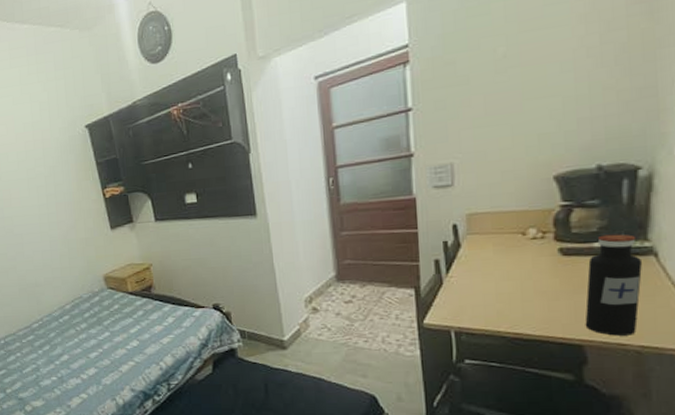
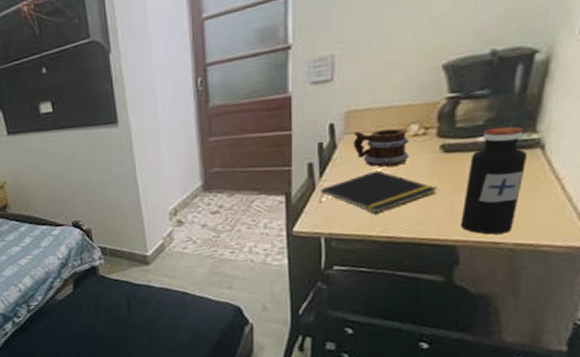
notepad: none [447,269,560,310] -> present [319,170,437,214]
mug: none [476,231,530,266] -> present [354,128,410,167]

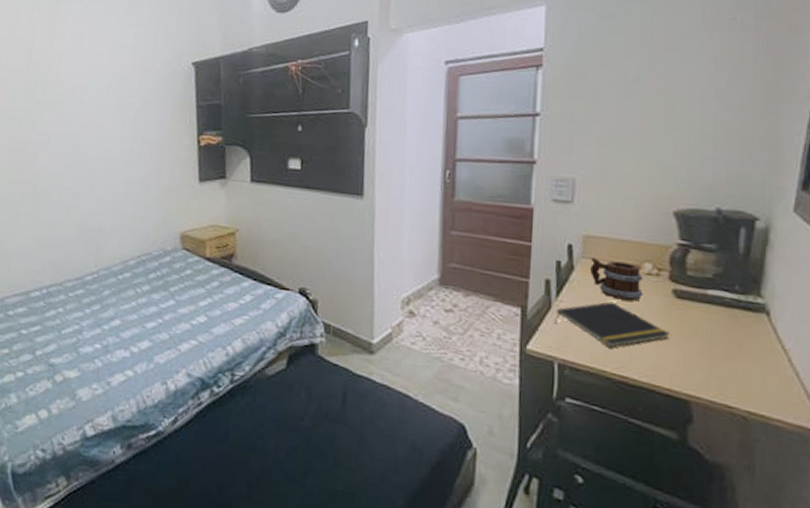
water bottle: present [460,126,527,235] -> none [693,283,753,398]

